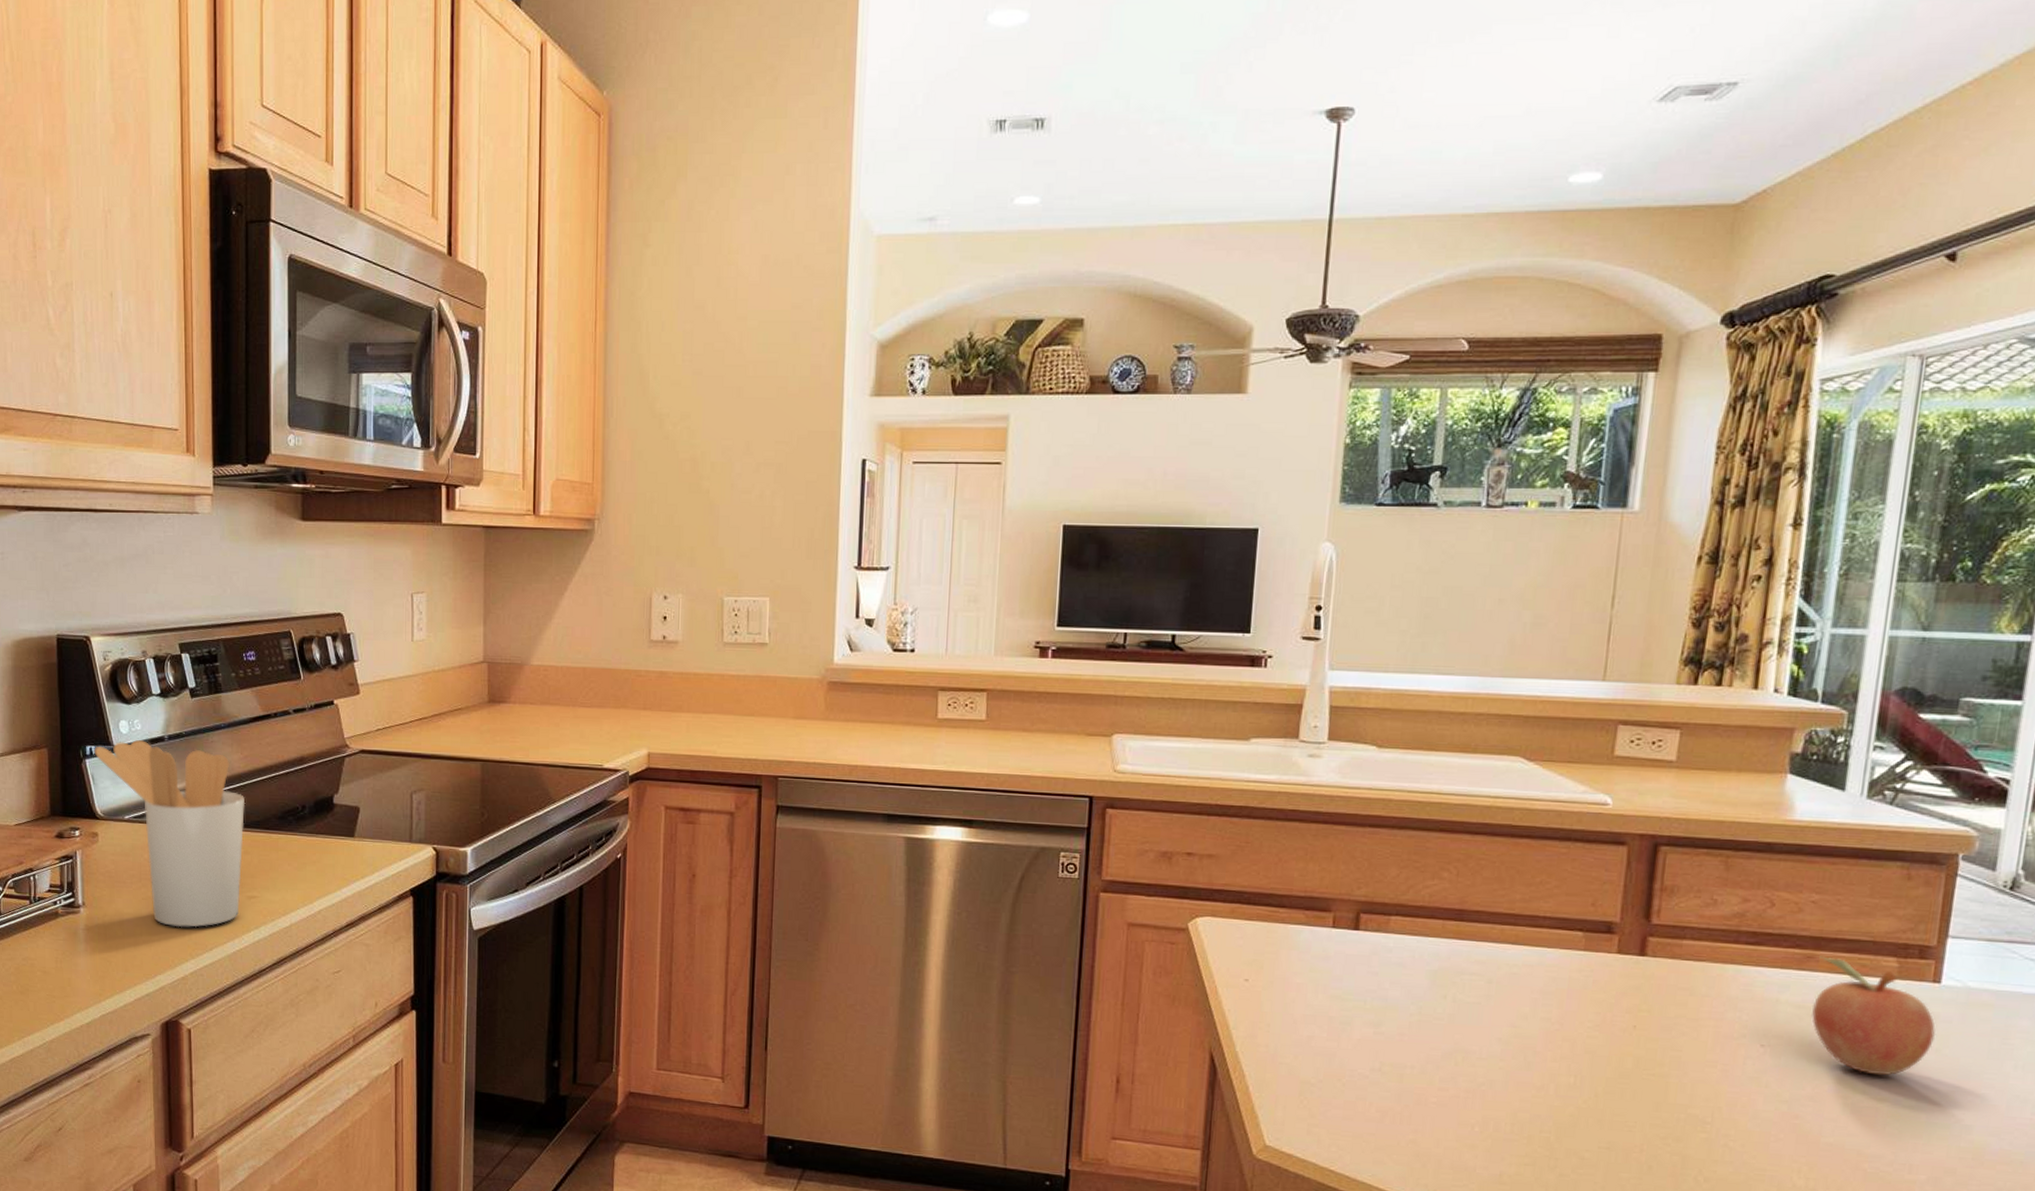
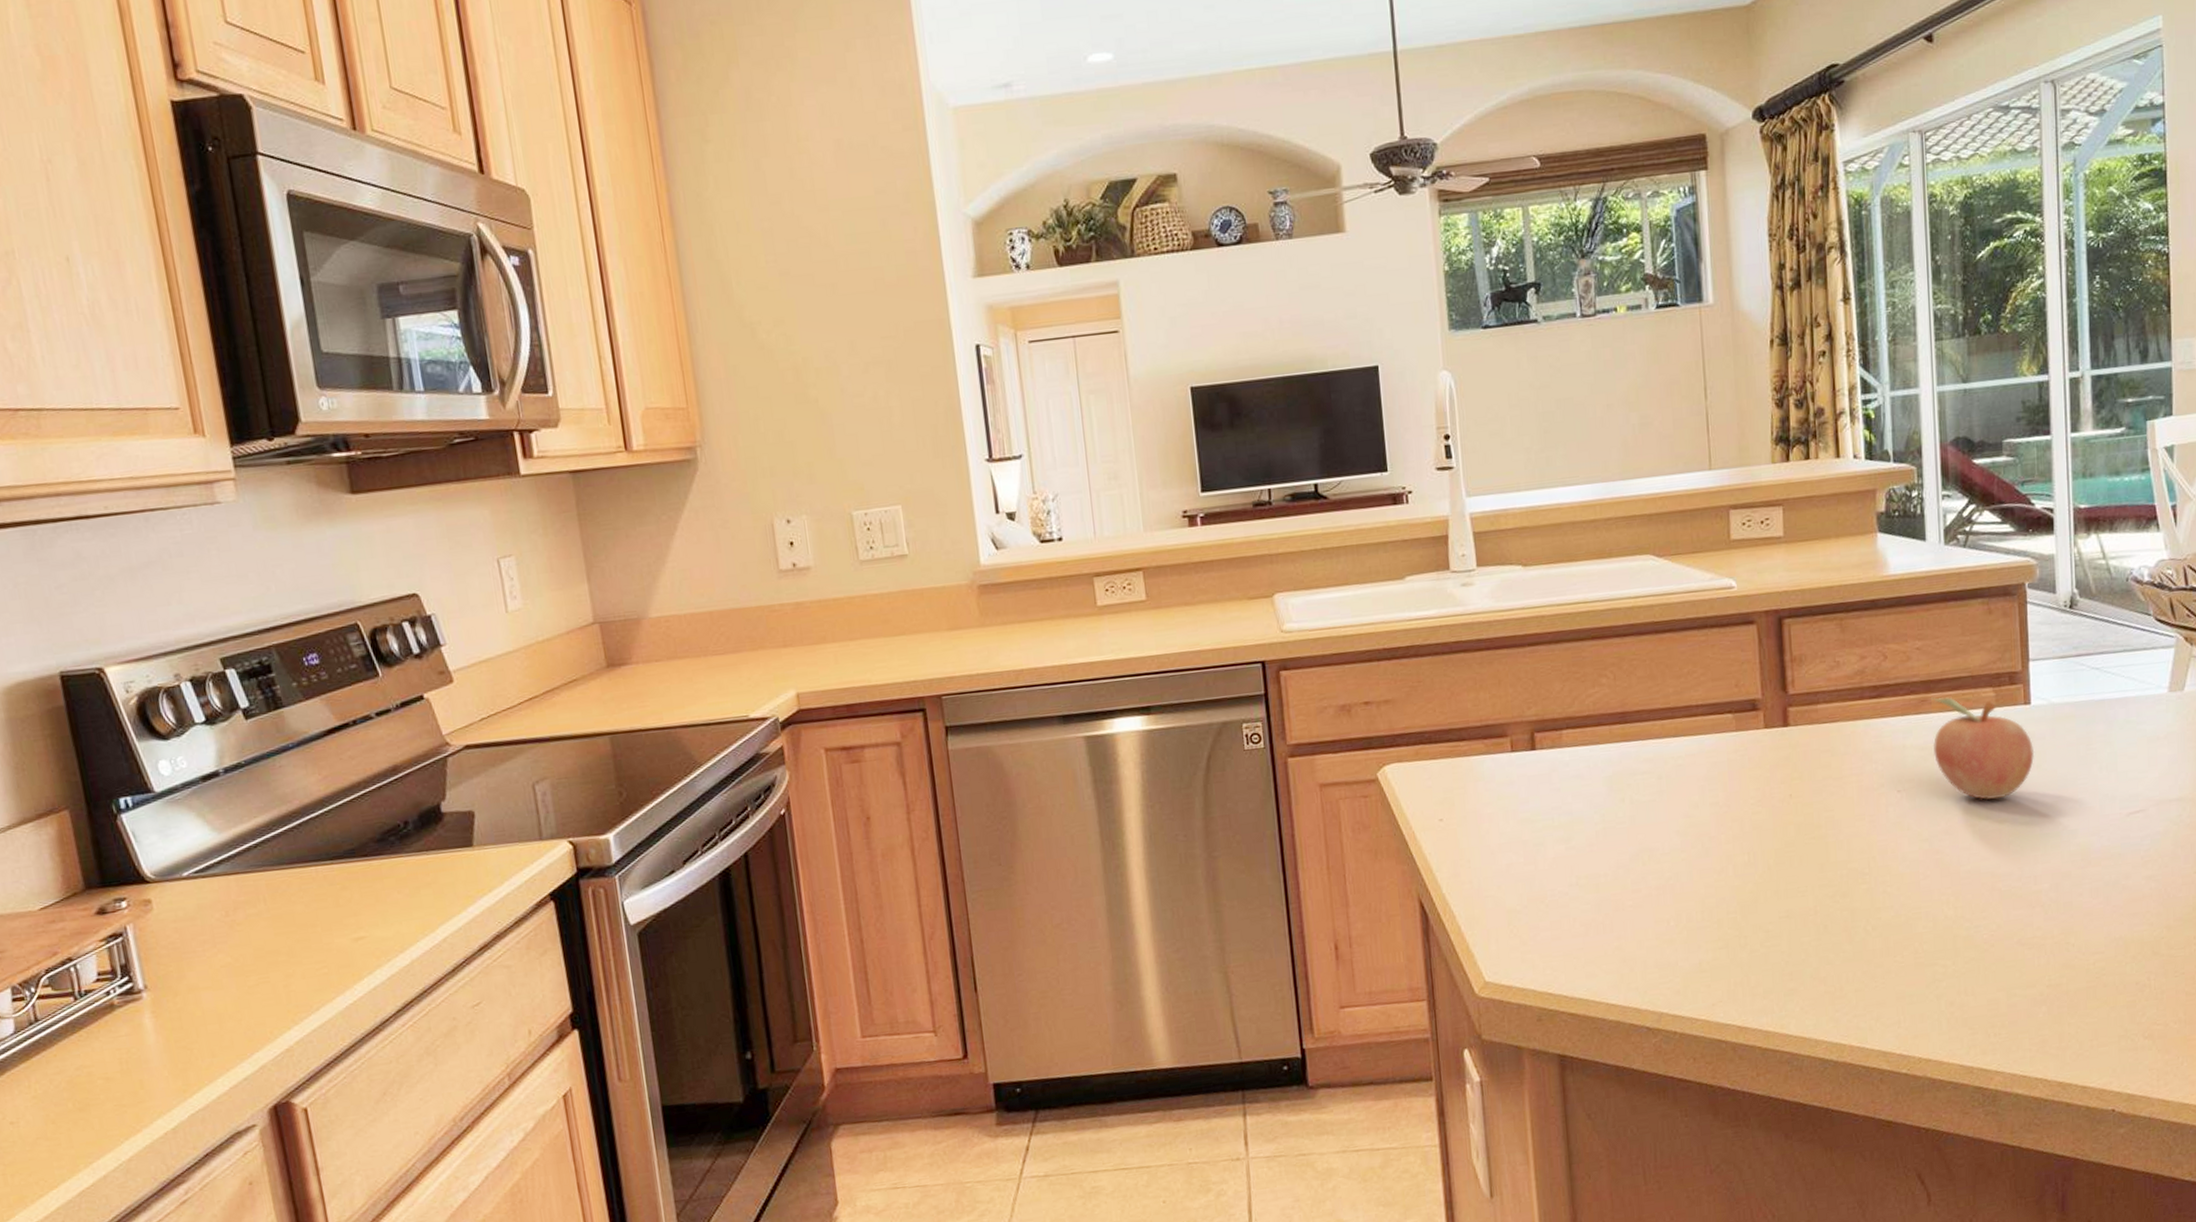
utensil holder: present [94,740,246,928] -> none [130,777,346,992]

